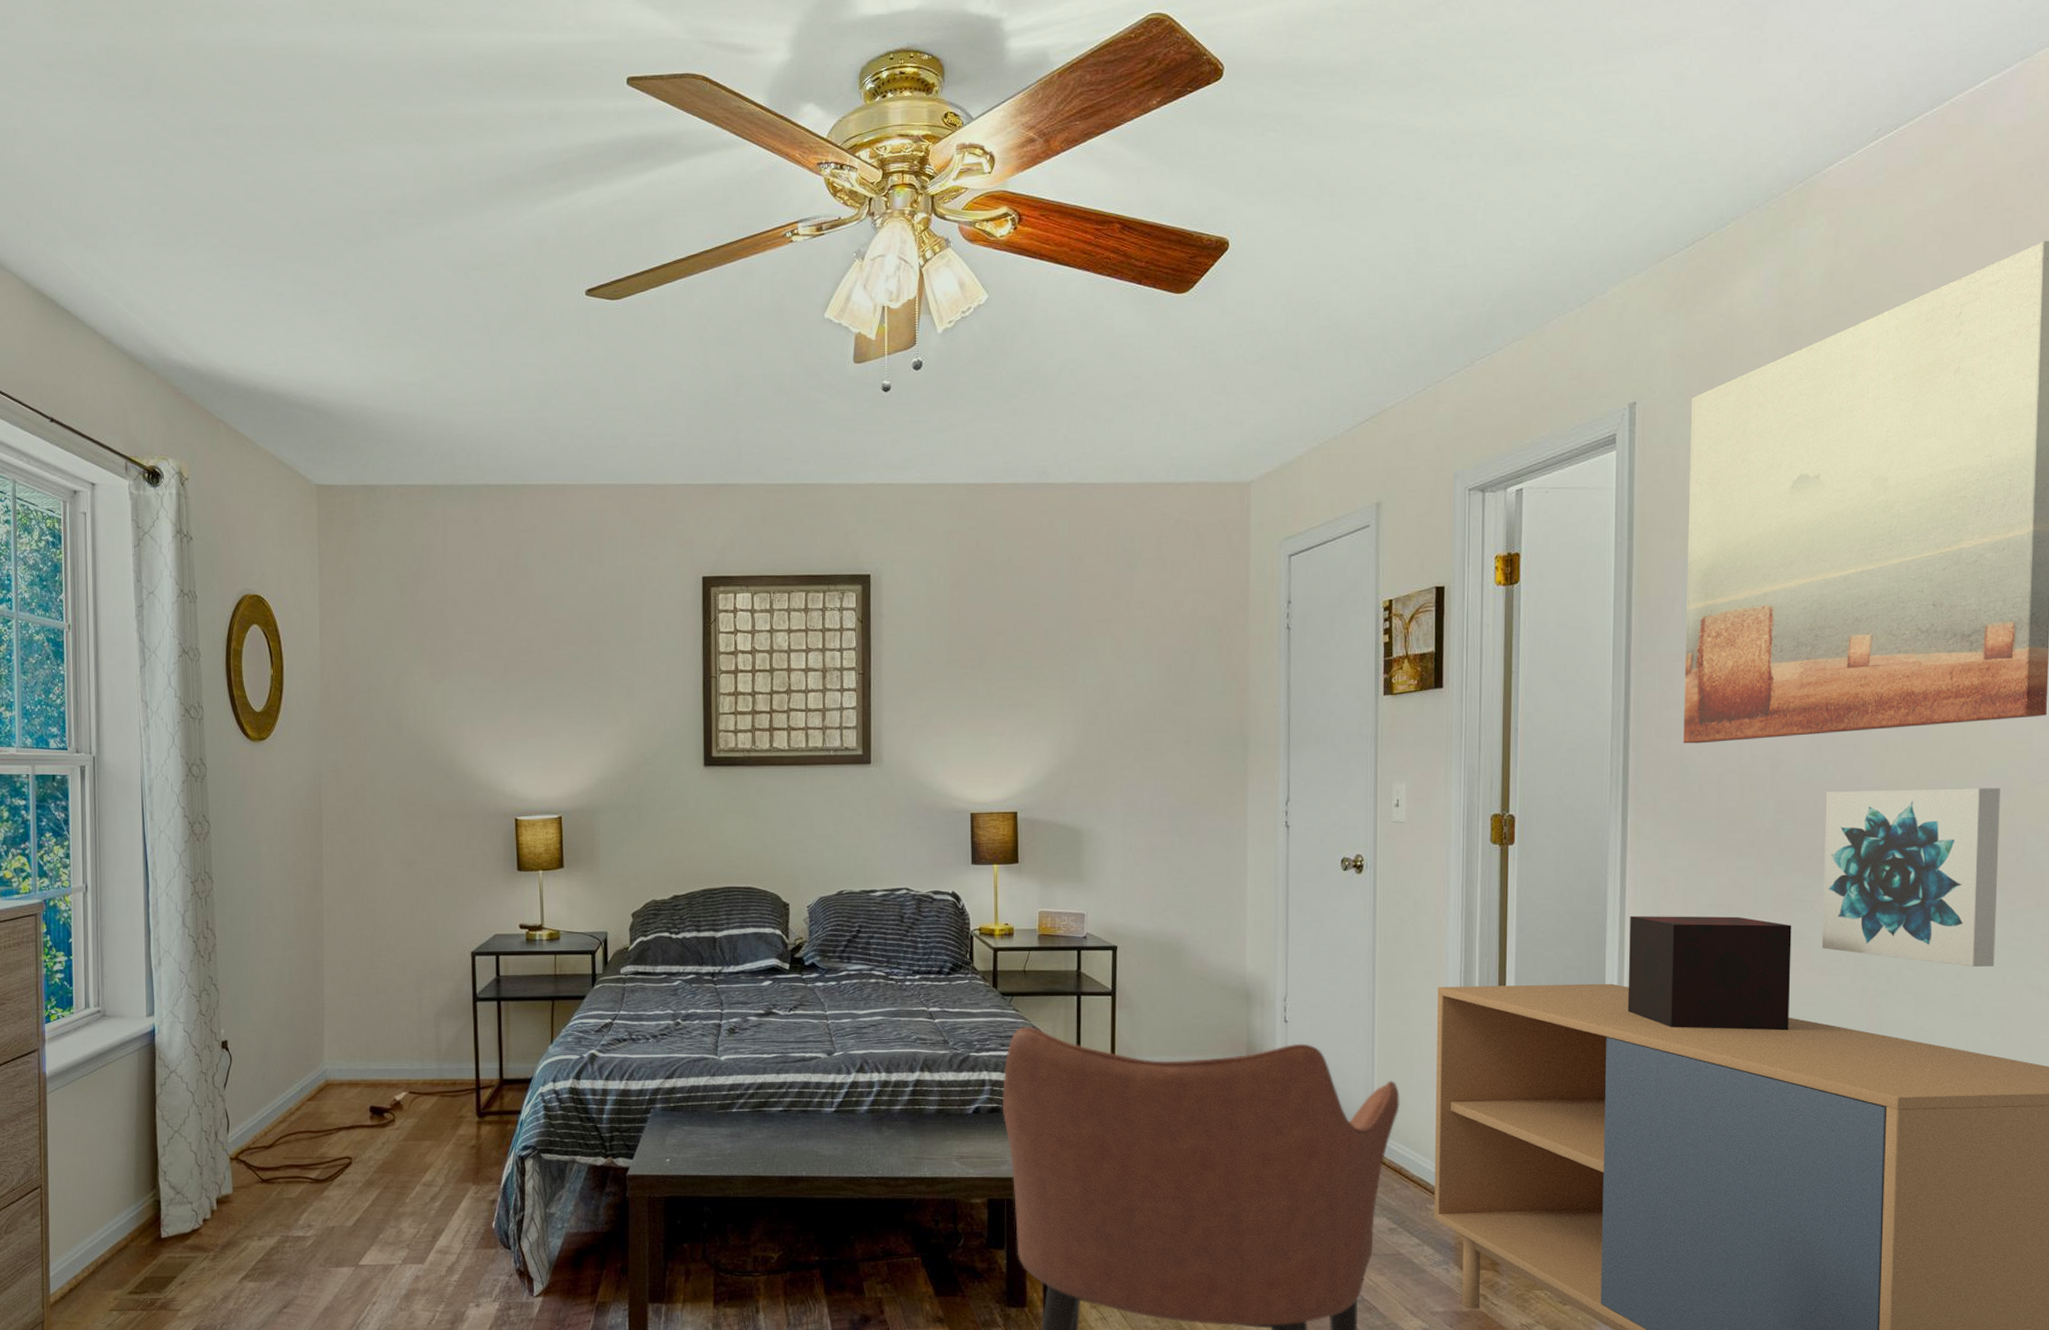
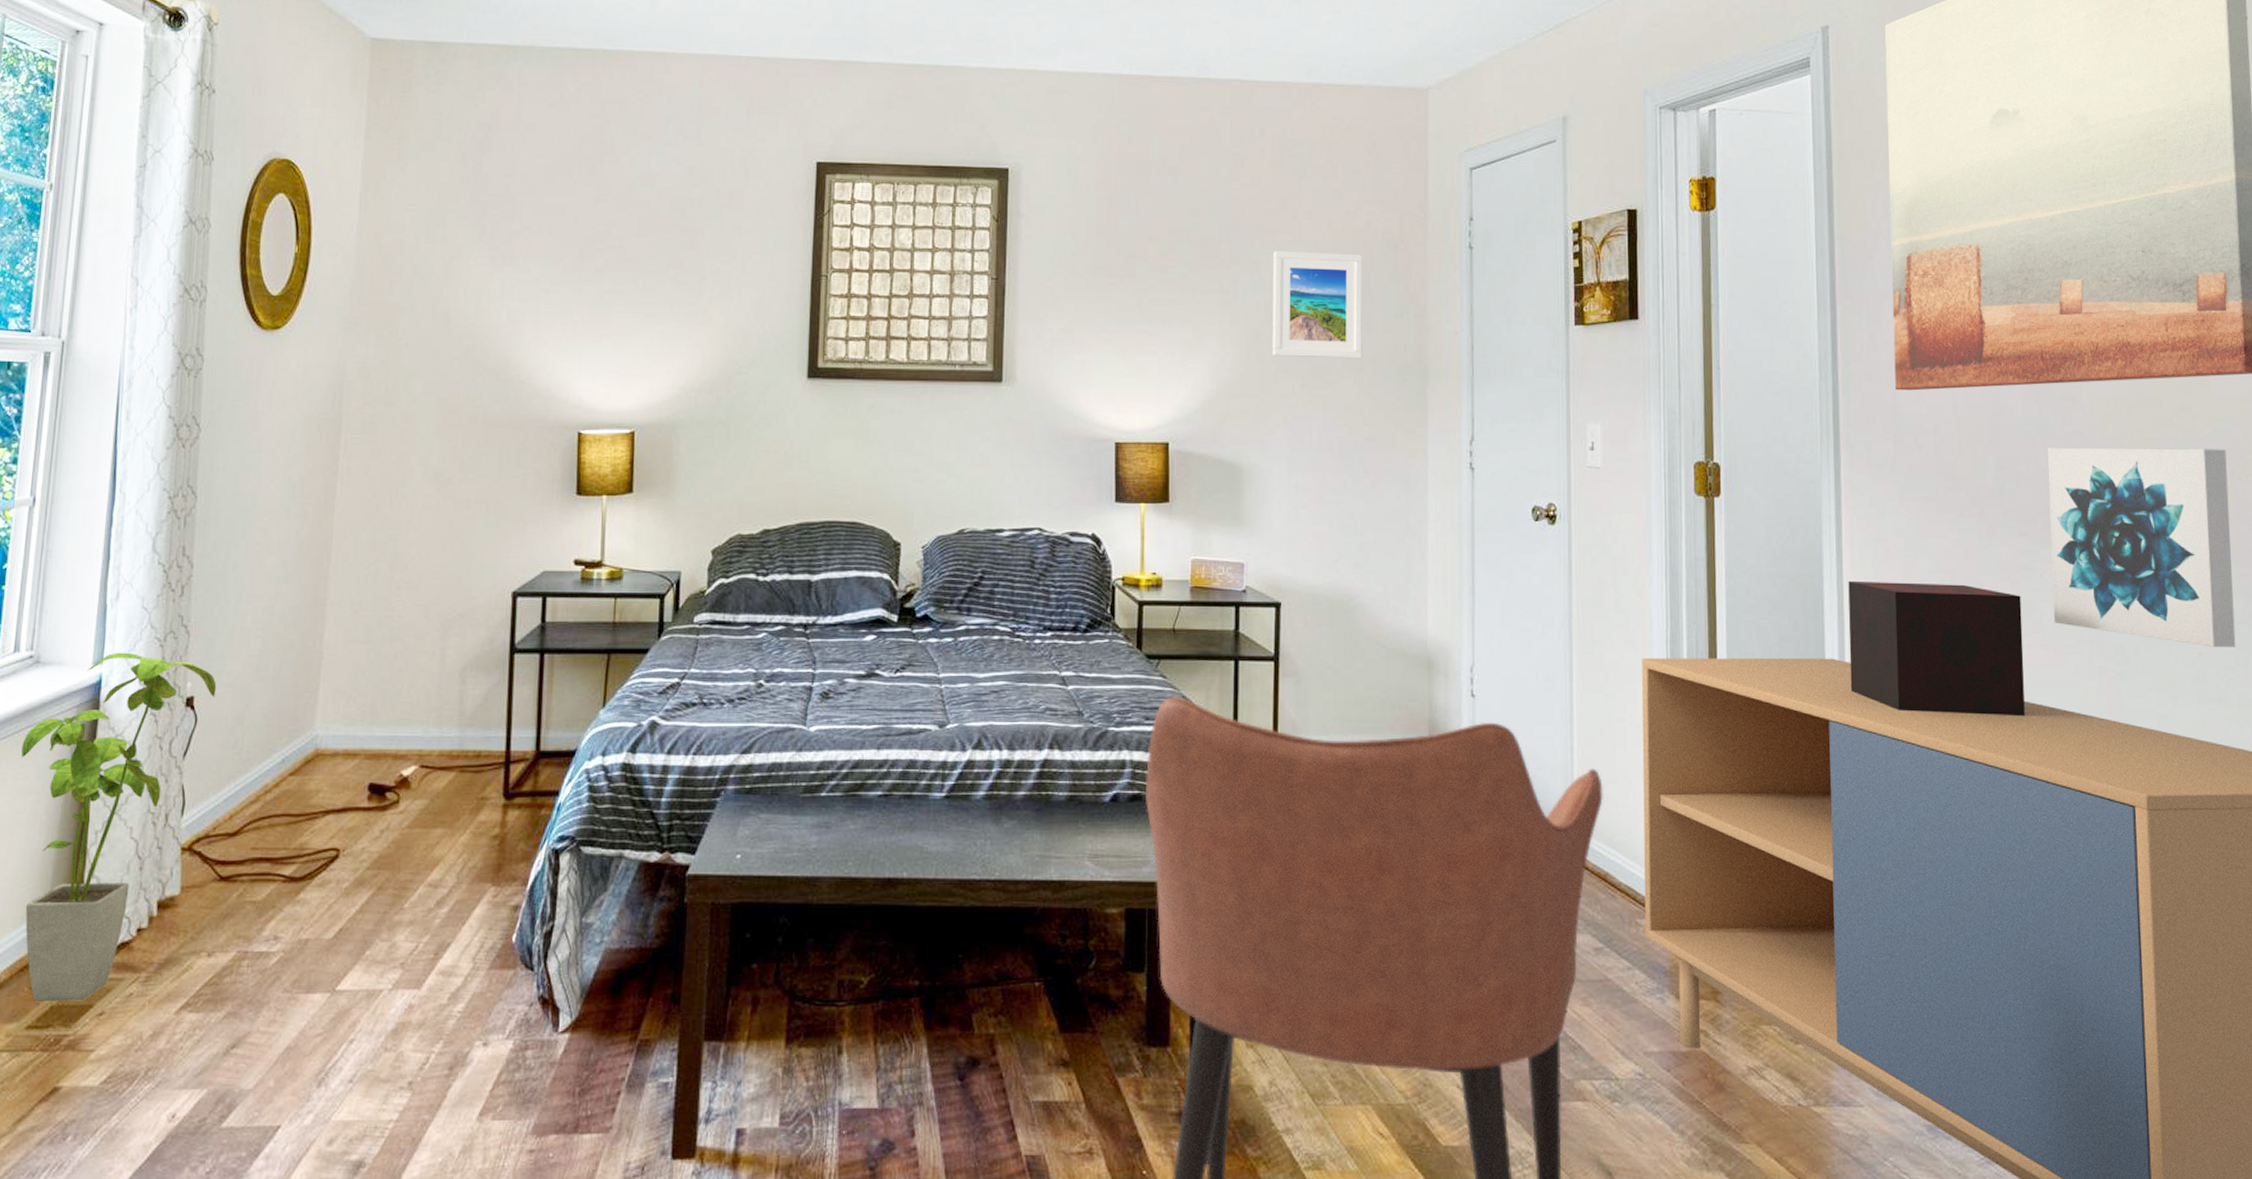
house plant: none [100,1006,244,1275] -> present [21,652,217,1002]
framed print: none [1107,638,1190,733] -> present [1272,251,1363,359]

